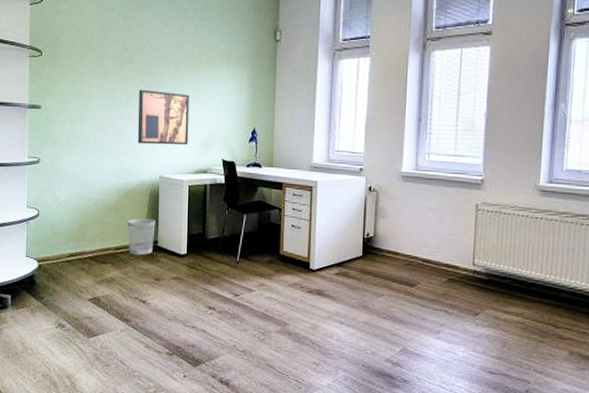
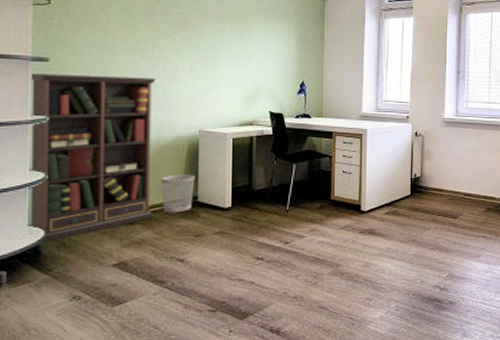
bookcase: none [26,119,124,274] -> present [29,73,156,244]
wall art: present [137,89,190,146] -> none [172,42,233,99]

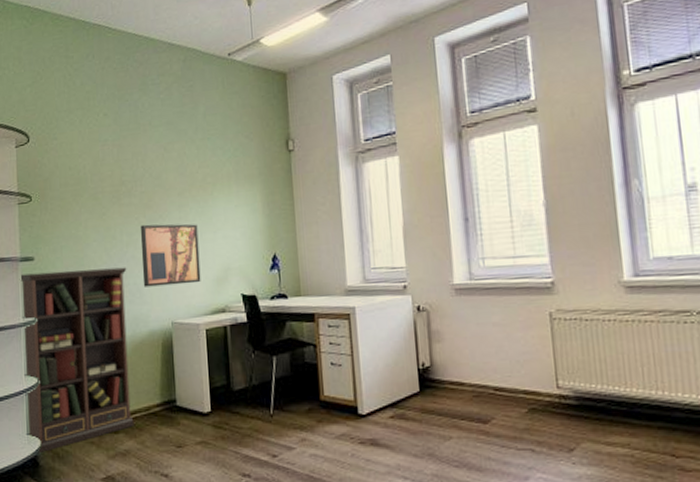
wastebasket: present [160,174,195,213] -> none [139,374,172,420]
wall art: none [172,42,233,99] -> present [140,224,201,287]

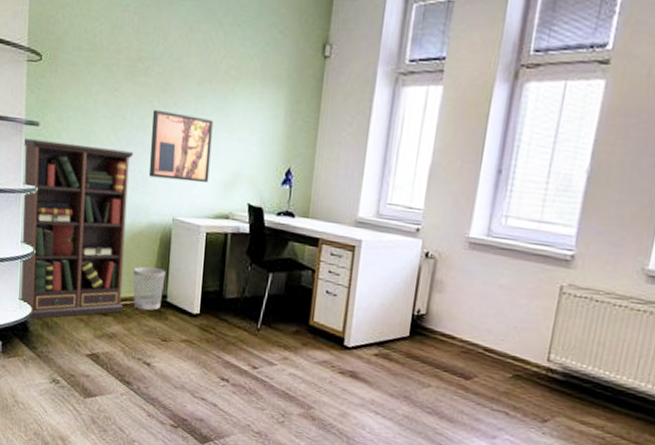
wastebasket: none [139,374,172,420] -> present [132,266,166,311]

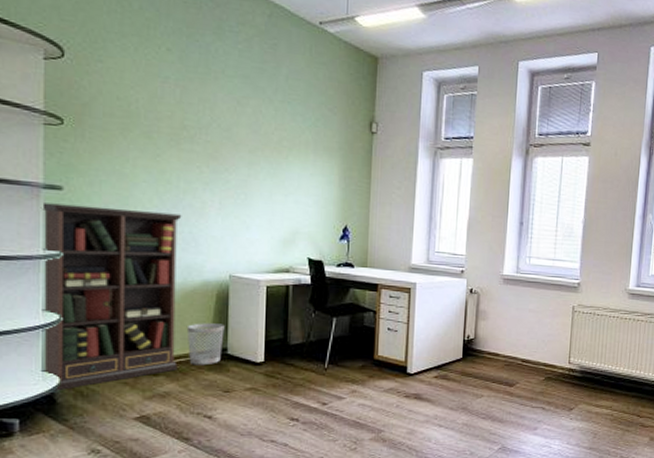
wall art: present [148,109,213,183] -> none [200,174,268,242]

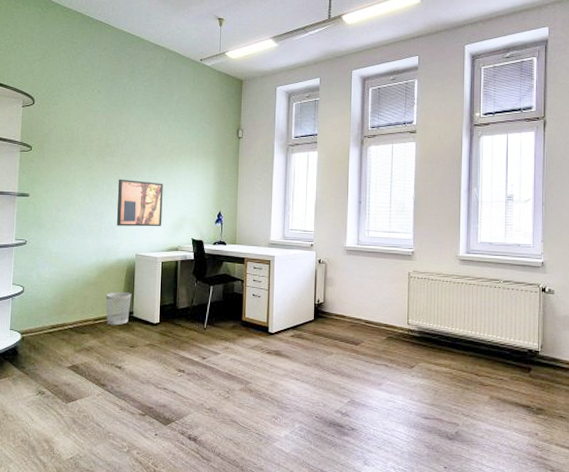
bookcase: present [40,203,182,391] -> none [12,206,105,345]
wall art: none [200,174,268,242] -> present [116,179,163,227]

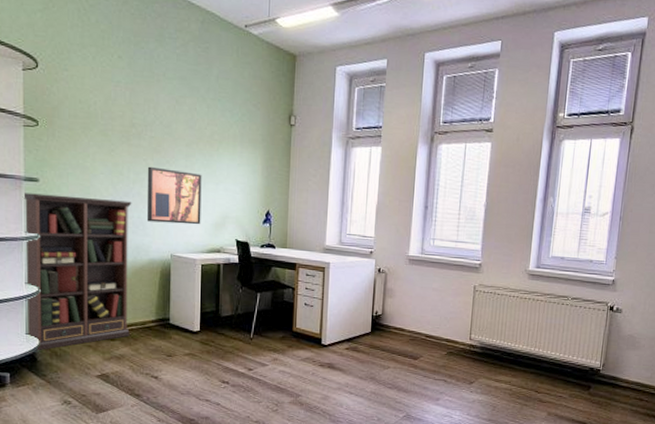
bookcase: none [12,206,105,345] -> present [22,193,132,351]
wastebasket: present [105,292,132,326] -> none [137,296,167,333]

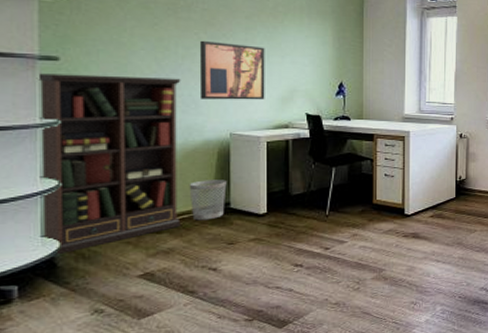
wastebasket: none [137,296,167,333] -> present [189,179,227,221]

